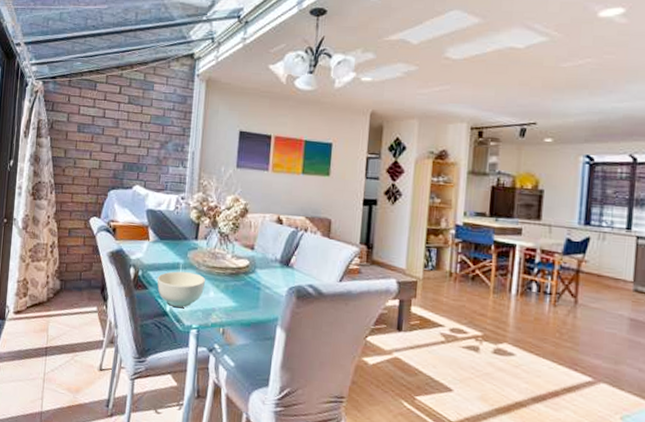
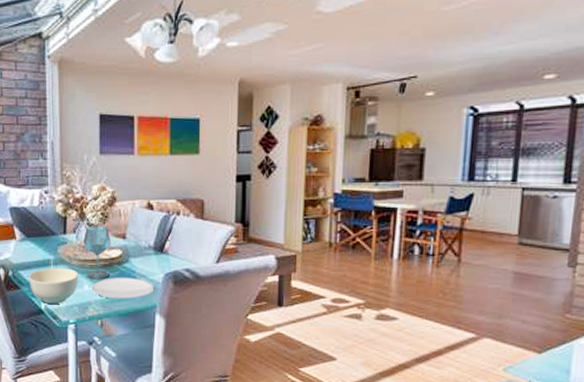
wine glass: none [212,234,240,287] -> present [82,225,112,279]
plate: none [217,286,278,310] -> present [92,278,155,299]

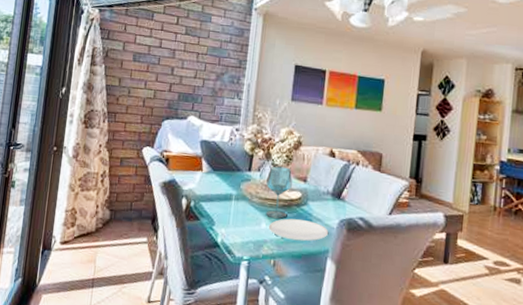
bowl: present [28,268,79,304] -> none [209,202,258,239]

